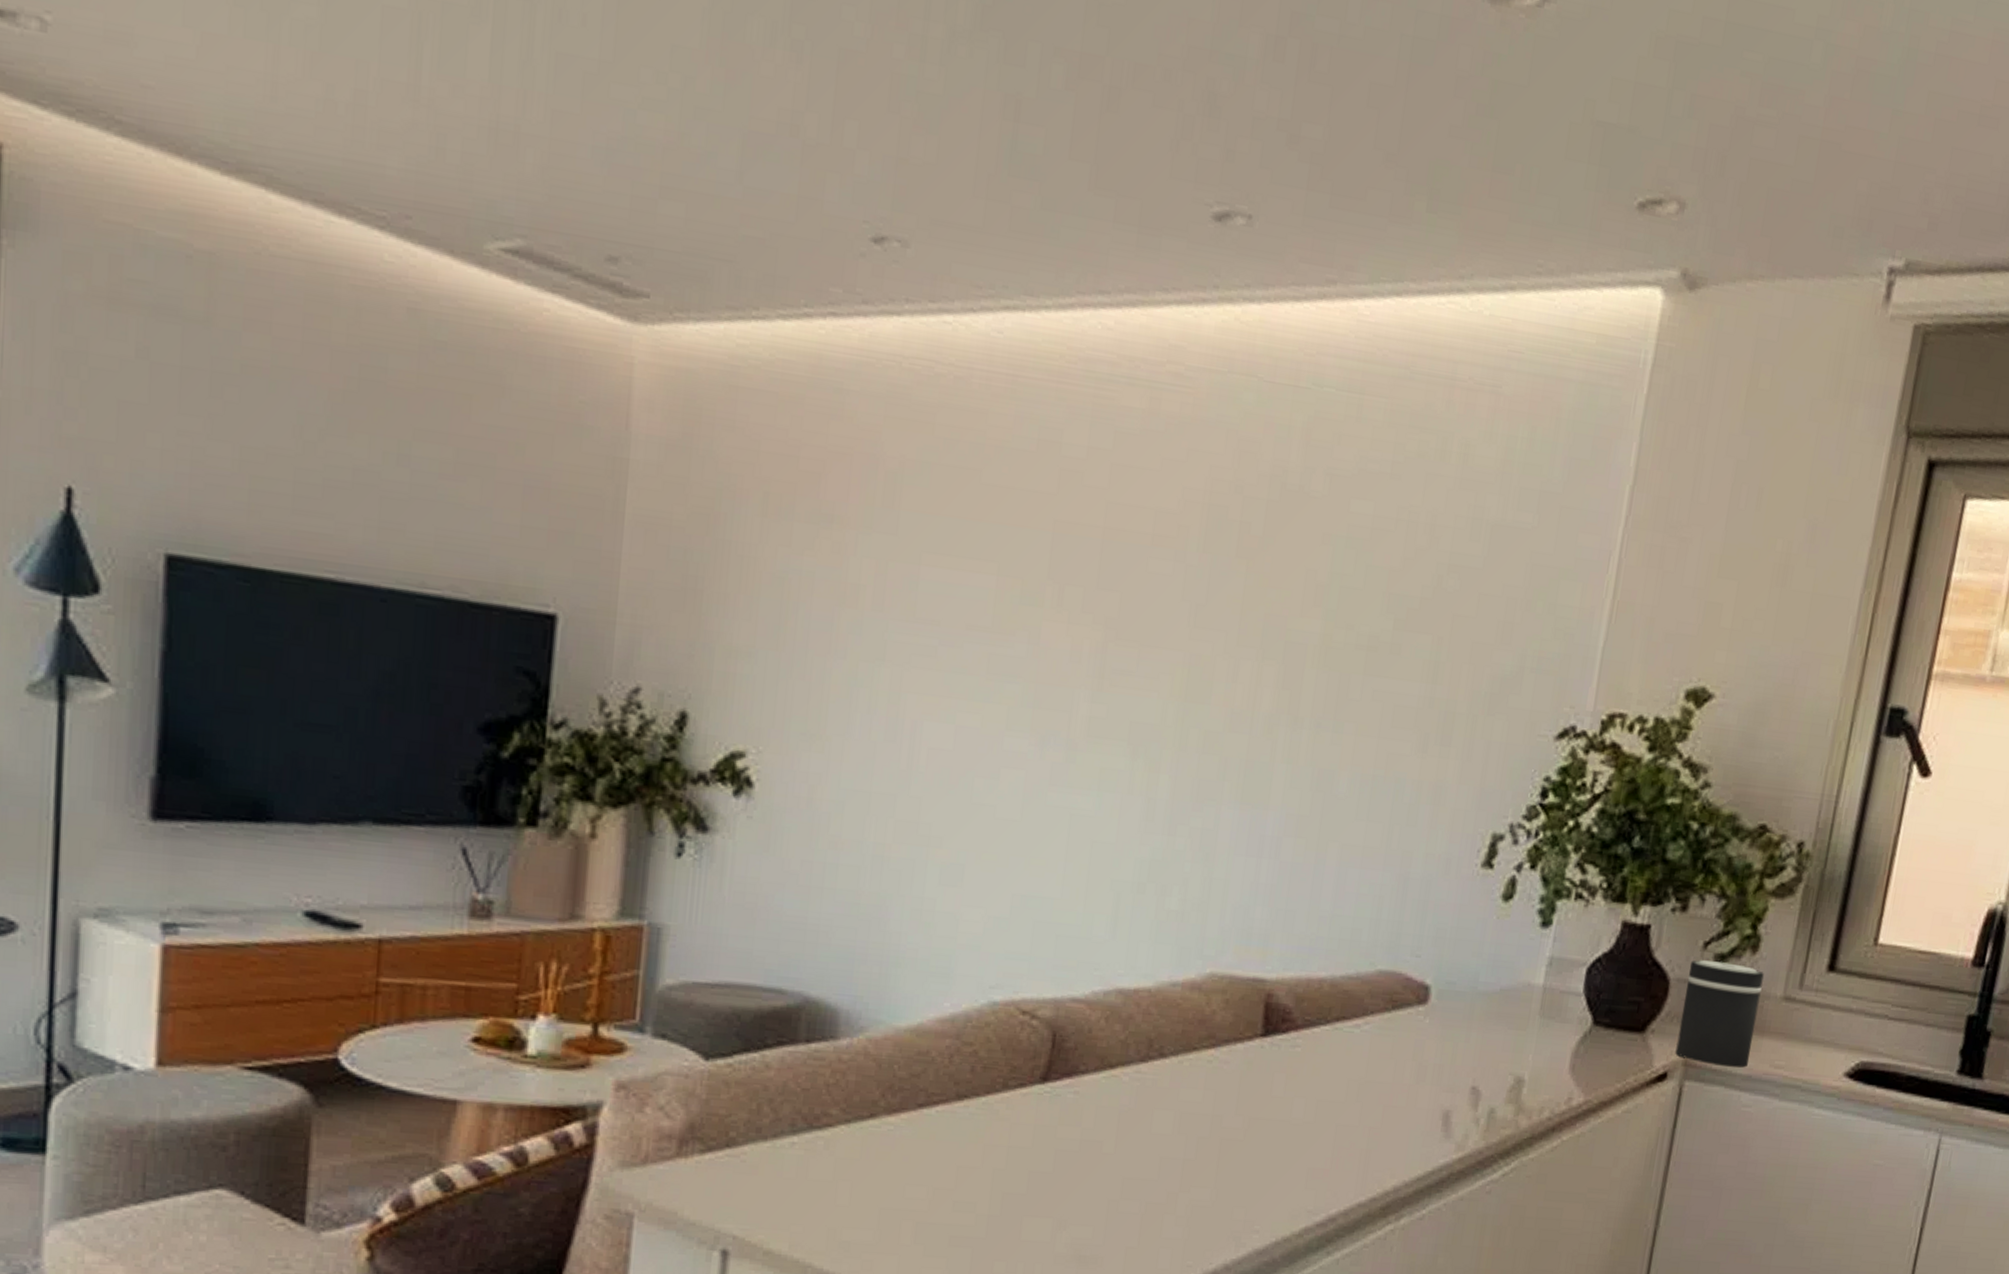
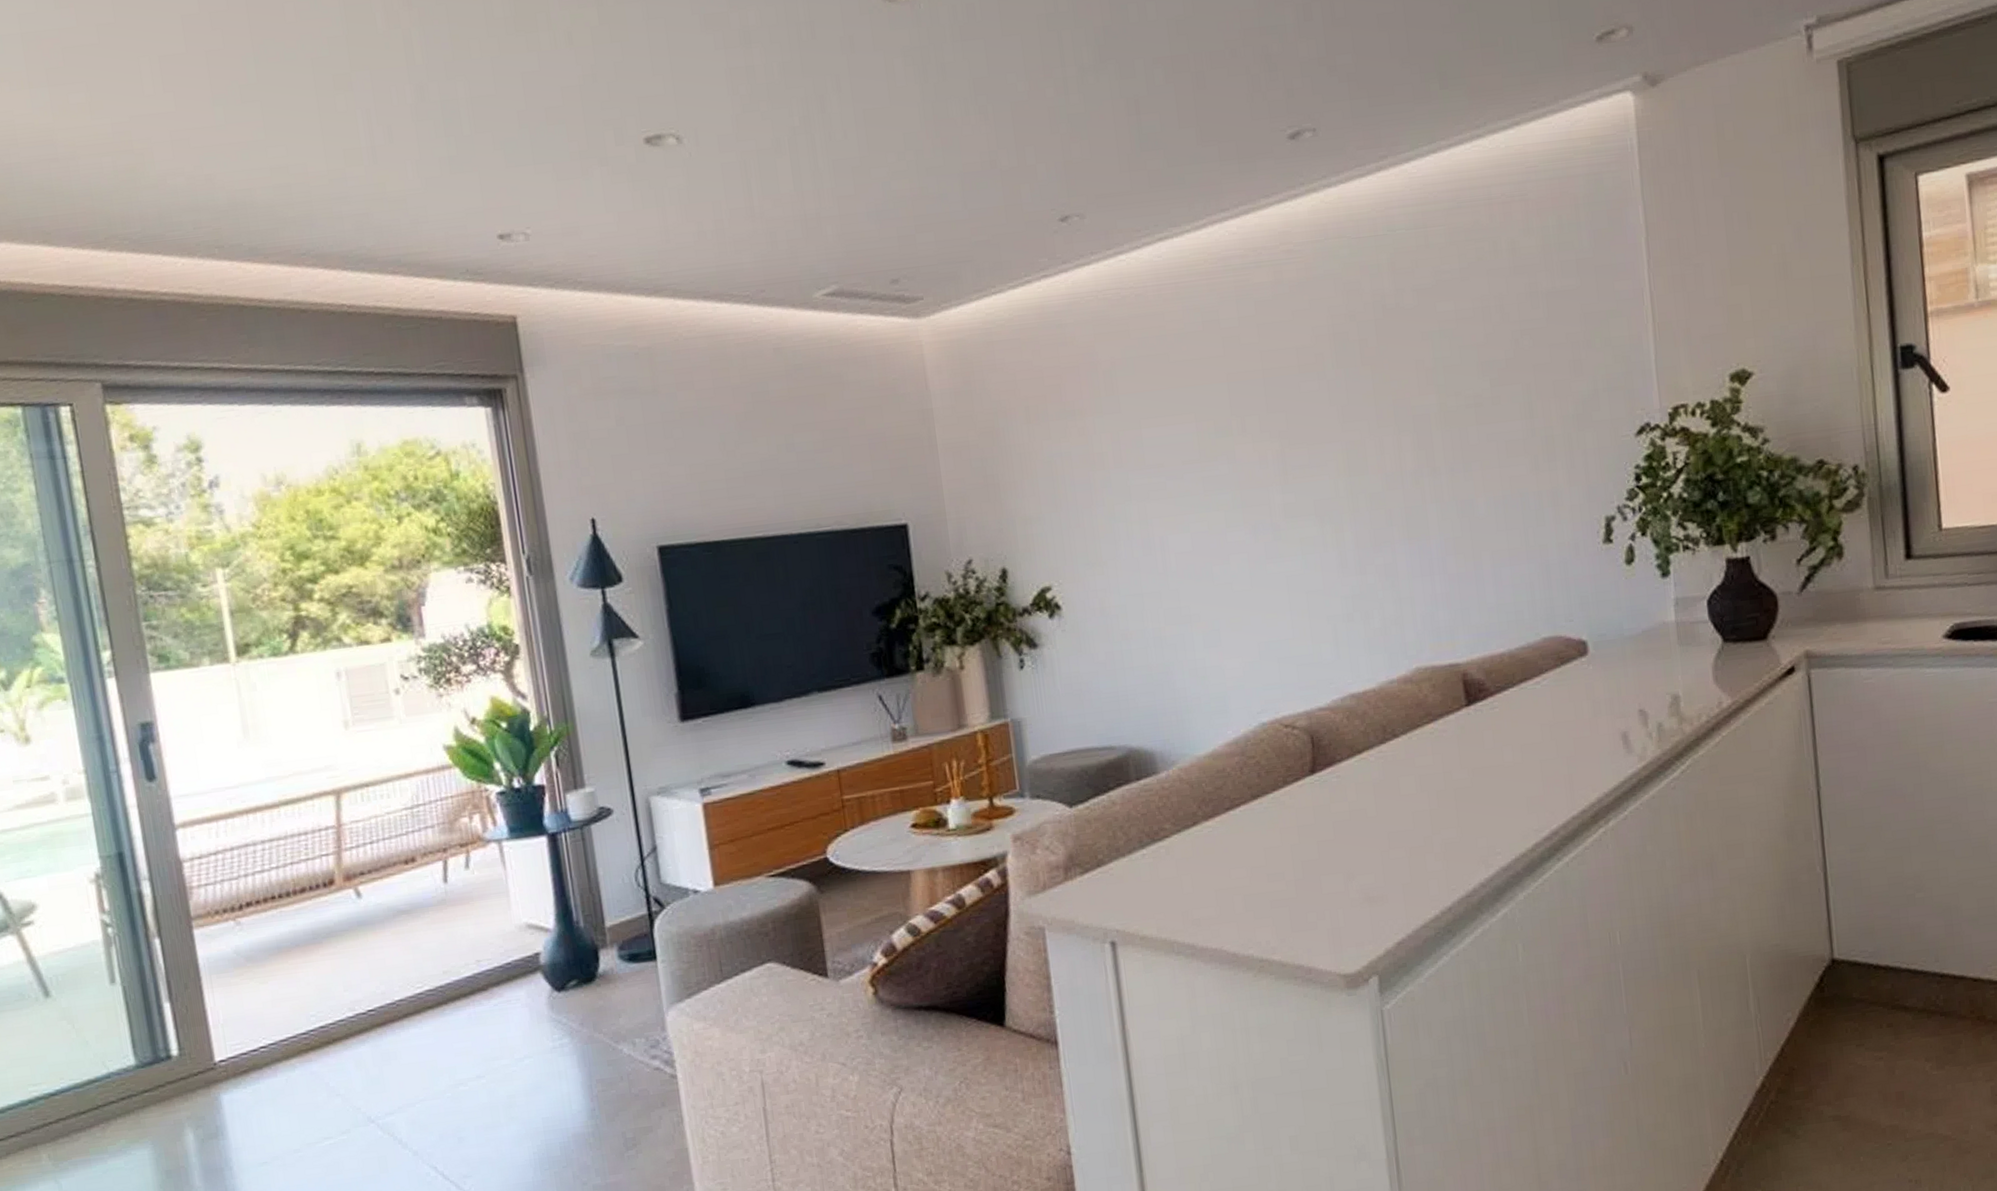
cylinder: present [1675,960,1764,1069] -> none [1790,570,1859,653]

